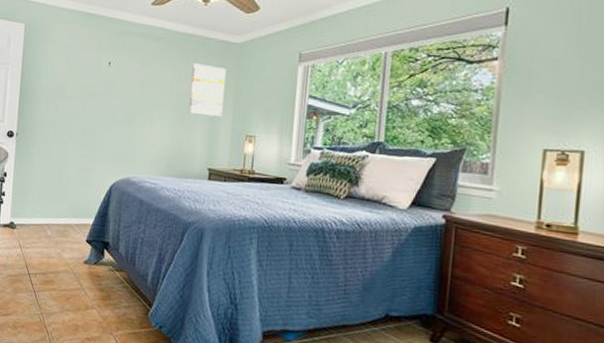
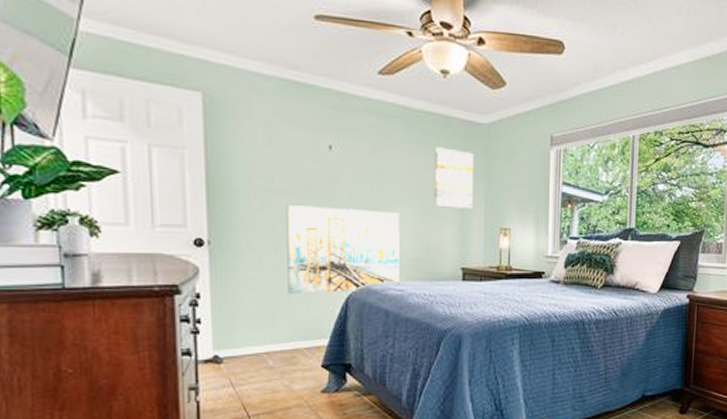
wall art: none [67,108,159,182] -> present [286,205,400,294]

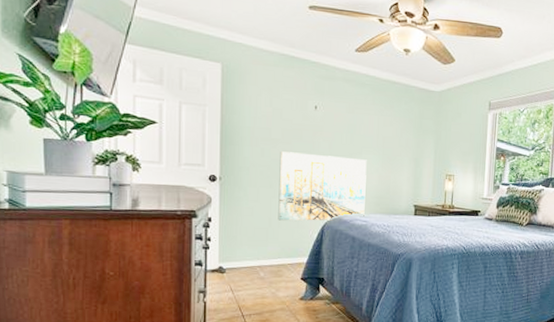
wall art: present [434,147,473,209] -> none [394,109,427,158]

